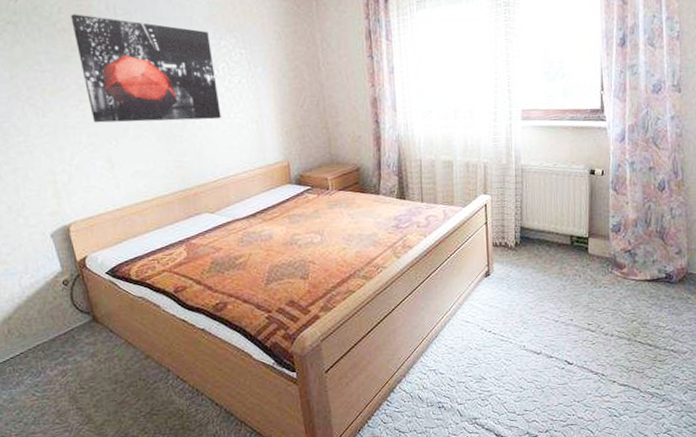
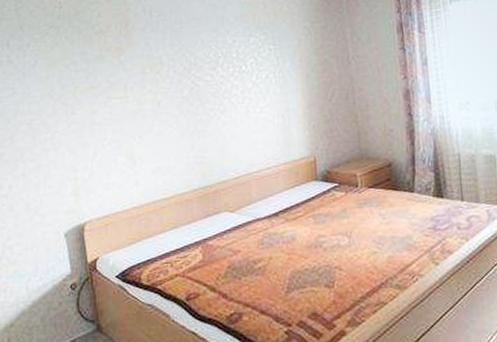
wall art: present [71,14,221,123] -> none [109,17,247,120]

